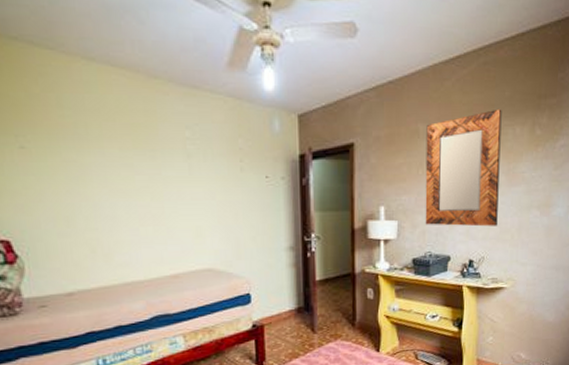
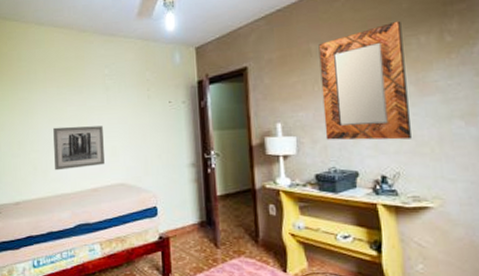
wall art: none [116,200,187,254] -> present [53,126,105,171]

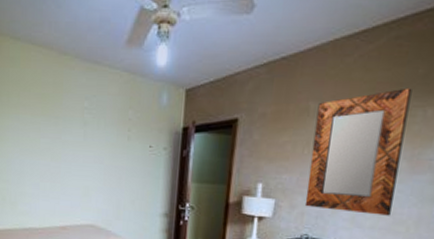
wall art: present [53,126,105,171] -> none [24,158,77,204]

